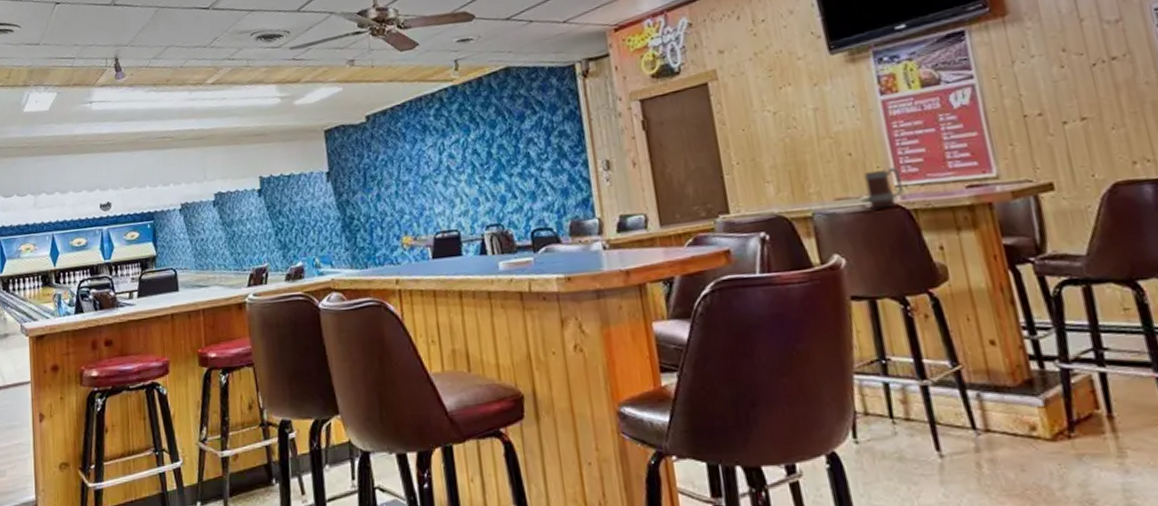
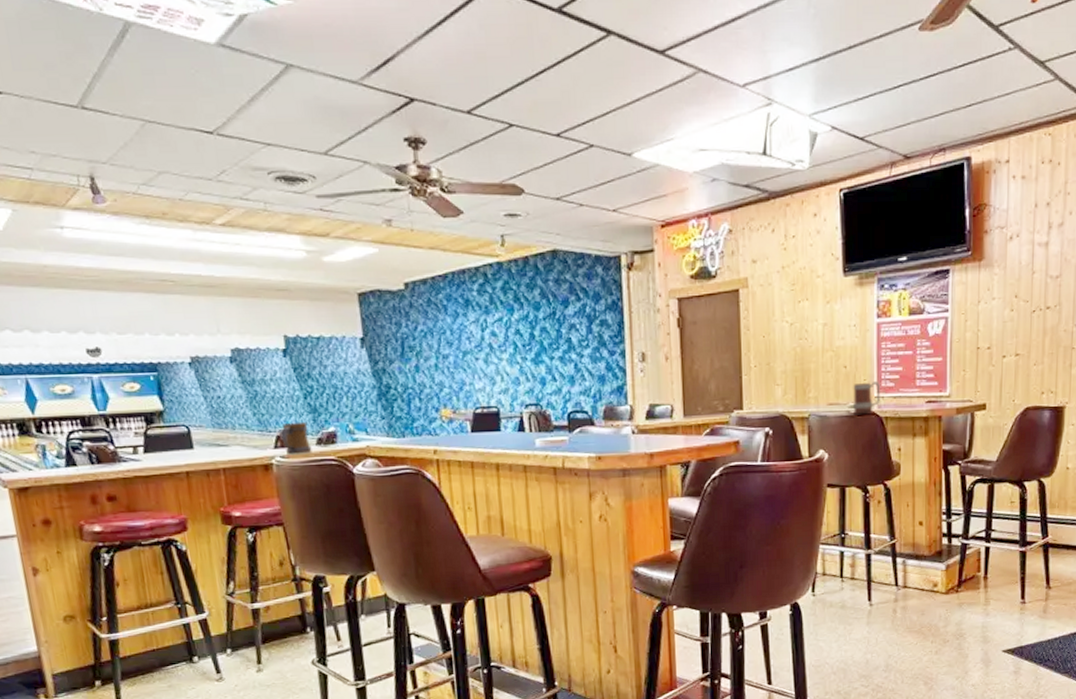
beer mug: none [254,259,282,294] -> present [281,423,312,456]

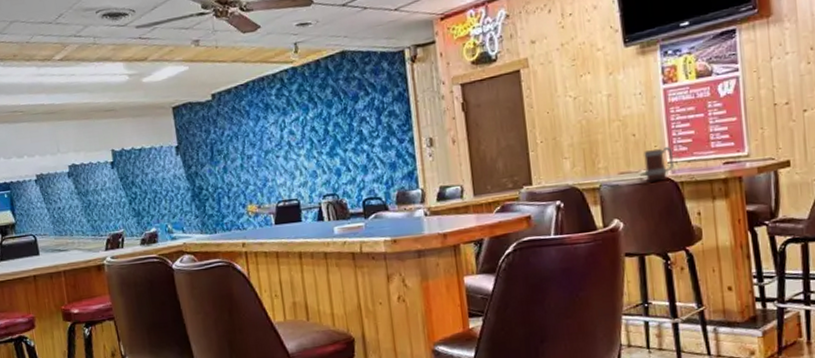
beer mug: present [281,423,312,456] -> none [110,225,137,257]

